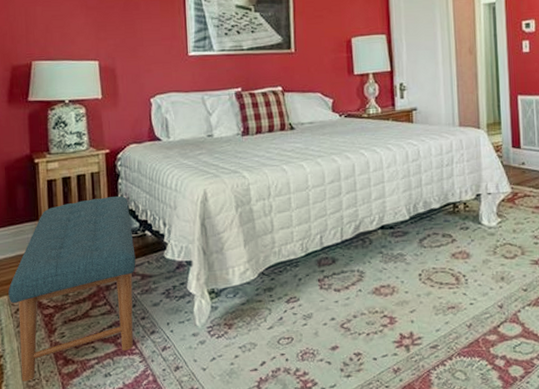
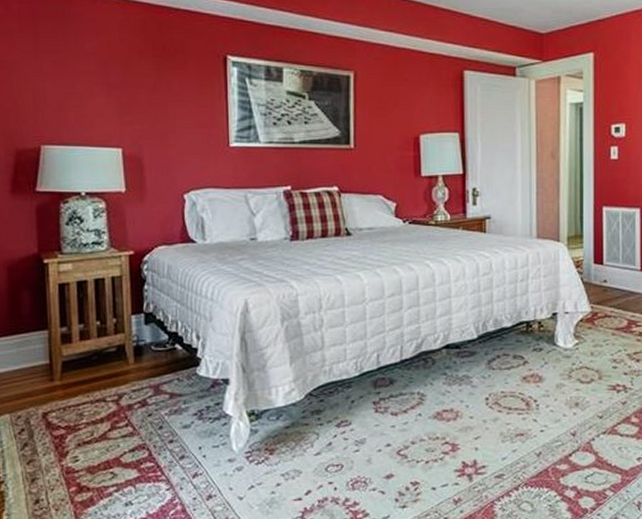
bench: present [8,196,136,382] -> none [11,305,164,511]

